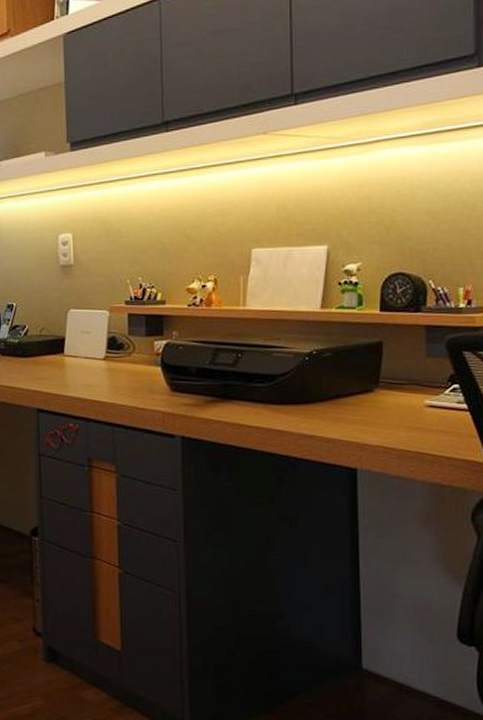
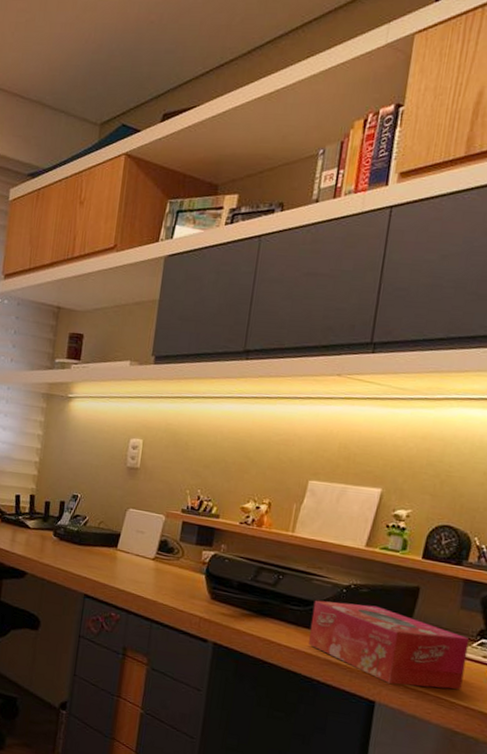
tissue box: none [278,369,441,447] -> present [308,600,470,690]

